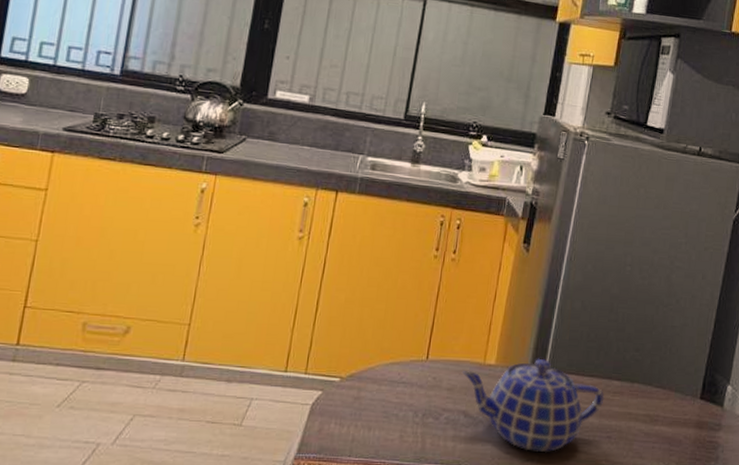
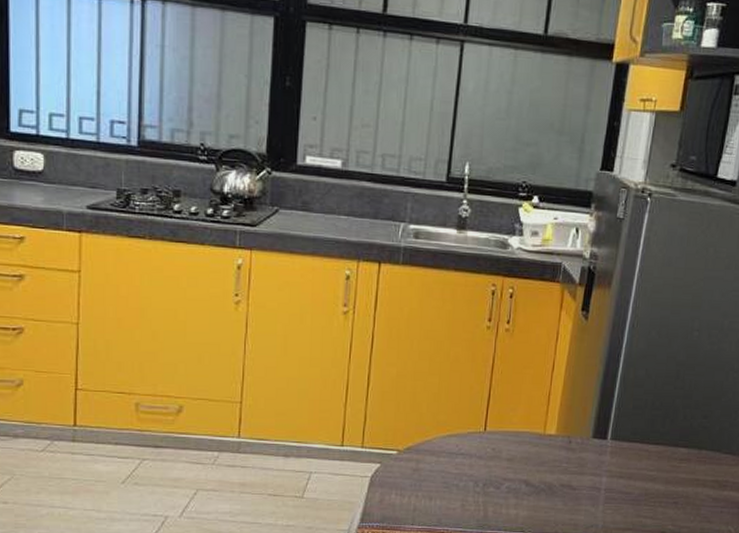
teapot: present [462,358,605,453] -> none [522,427,671,519]

